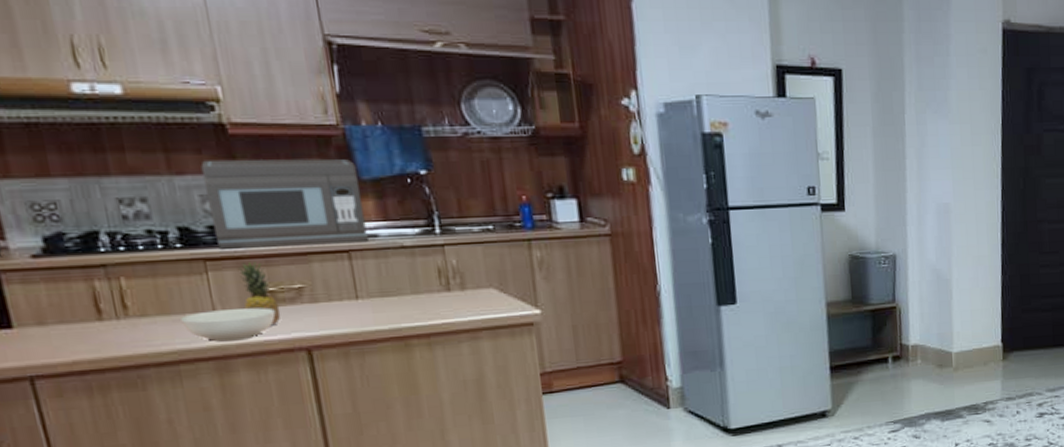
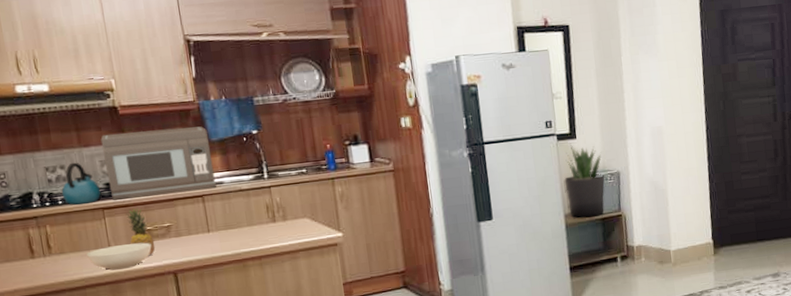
kettle: none [142,194,202,253] -> present [61,162,101,206]
planter: none [828,216,877,308] -> present [564,143,605,218]

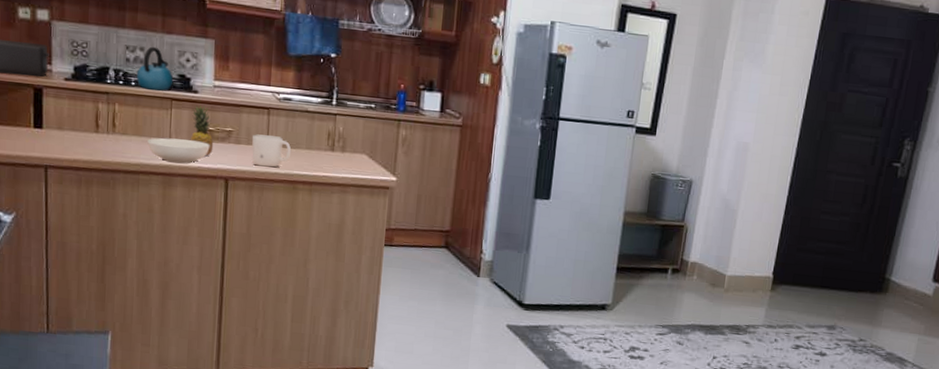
microwave: present [100,126,217,201] -> none [182,25,287,104]
mug: none [191,220,234,254] -> present [251,134,292,168]
planter: present [564,143,605,218] -> none [630,139,679,222]

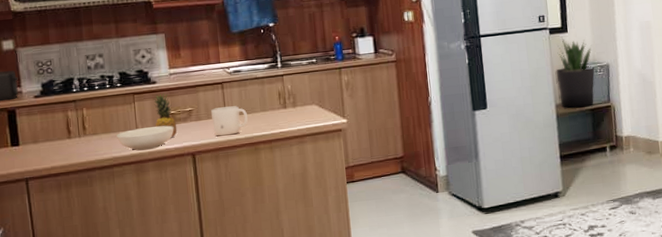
kettle: present [136,46,174,92] -> none [98,51,133,91]
planter: none [630,139,679,222] -> present [556,36,594,108]

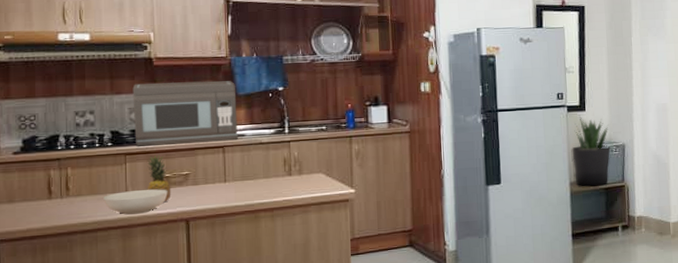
microwave: none [135,19,235,87] -> present [132,81,238,148]
mug: present [210,106,249,137] -> none [209,171,250,203]

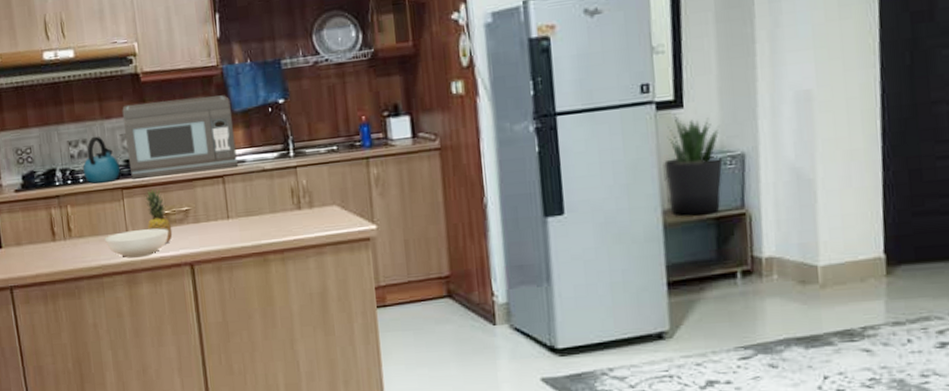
kettle: none [87,108,126,150] -> present [83,136,121,185]

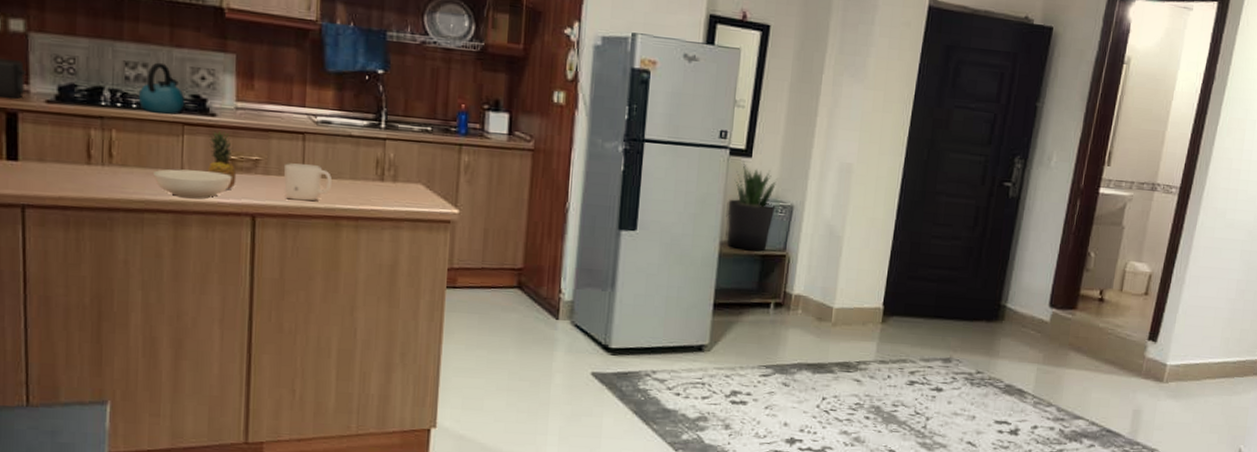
microwave: present [122,95,238,181] -> none [196,37,325,128]
mug: none [210,205,255,243] -> present [283,163,333,202]

